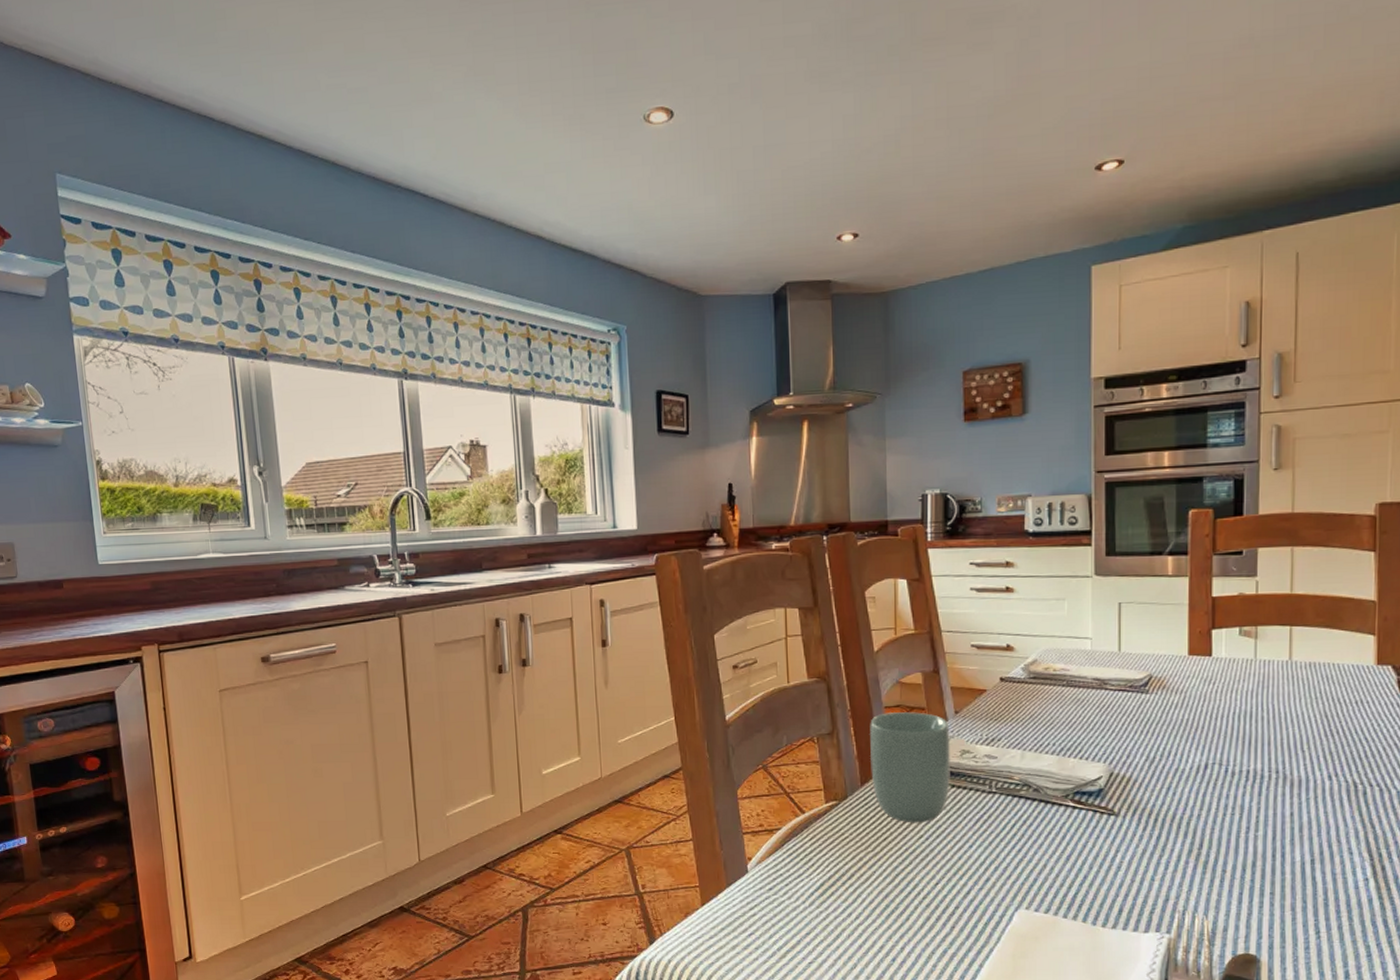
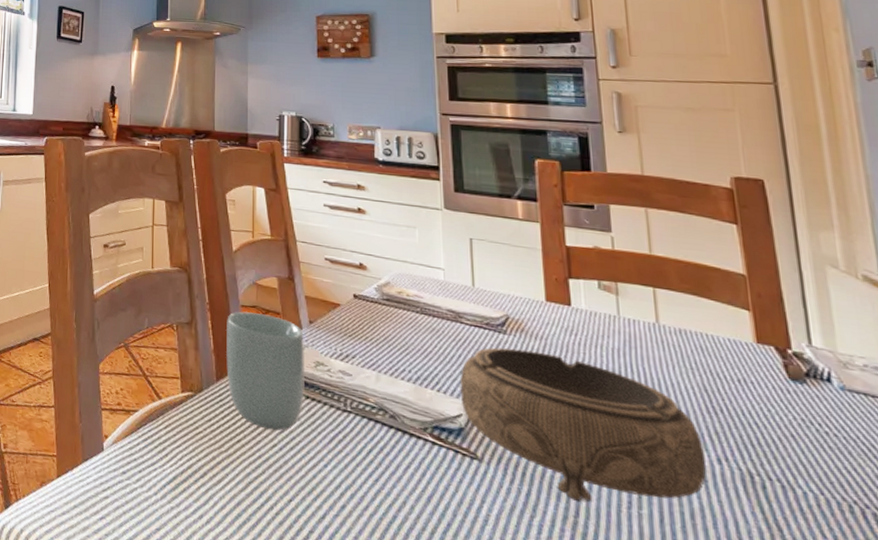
decorative bowl: none [1101,705,1318,835] -> present [460,347,706,502]

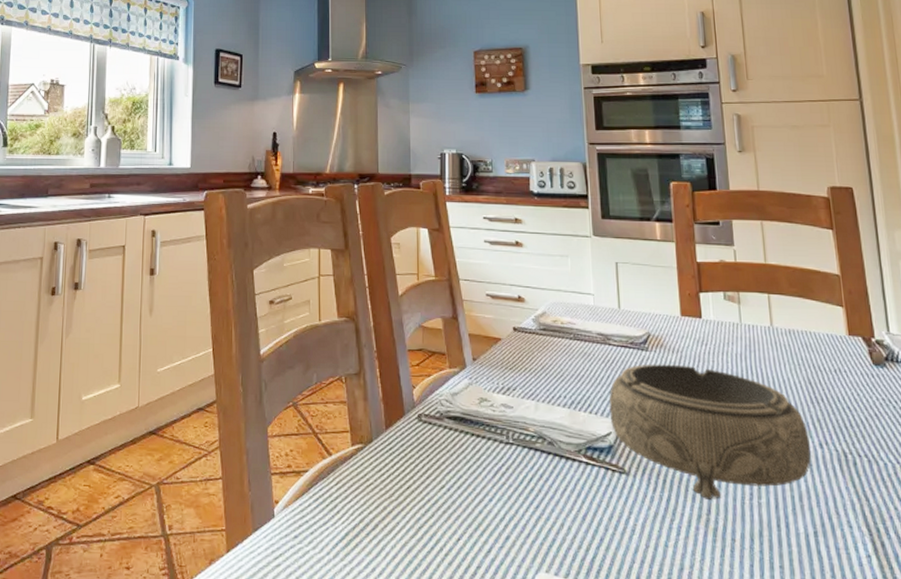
cup: present [226,311,305,431] -> none [394,355,470,472]

